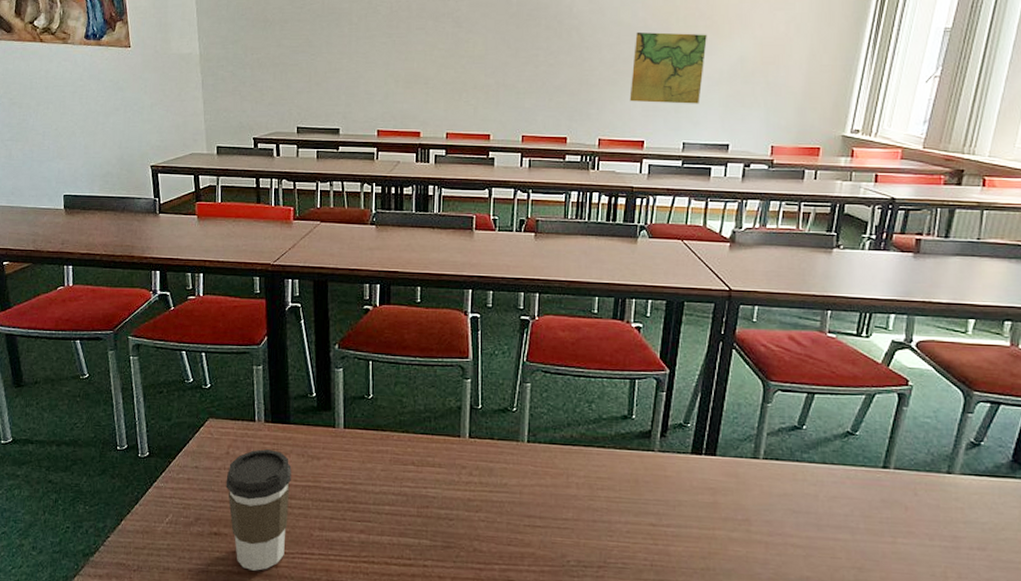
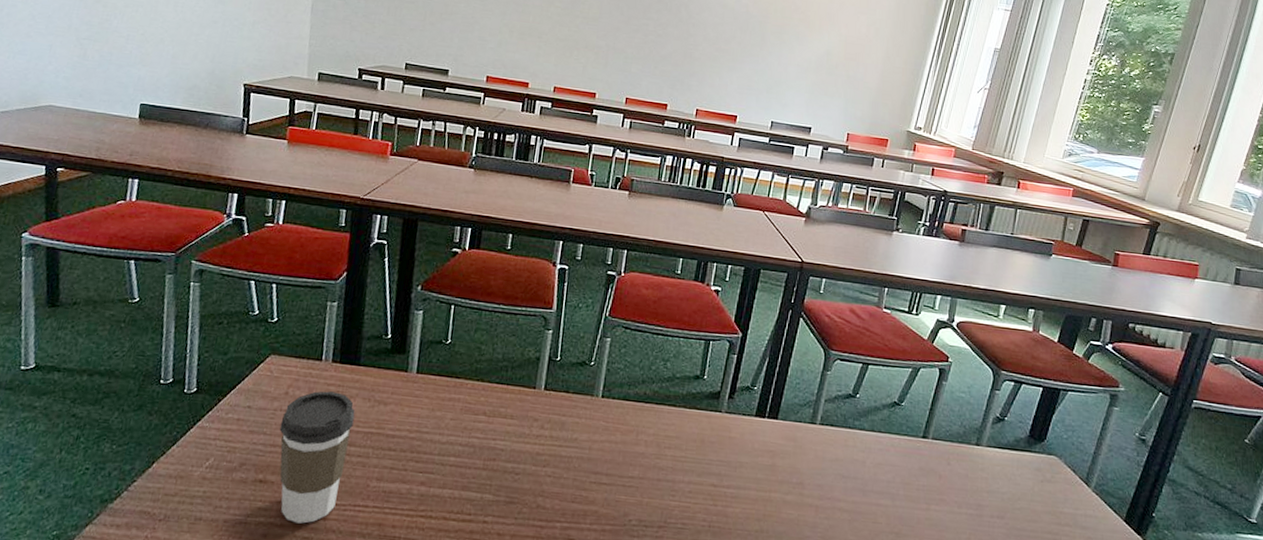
map: present [629,31,707,104] -> none [727,16,800,88]

